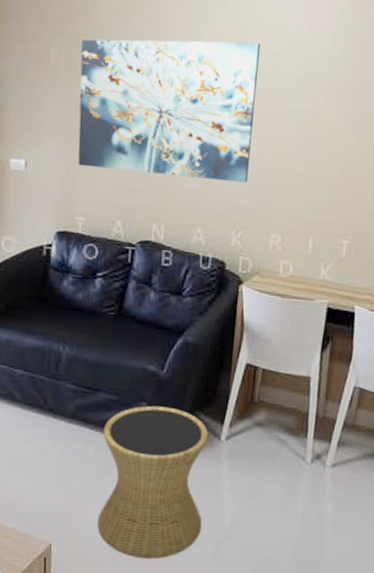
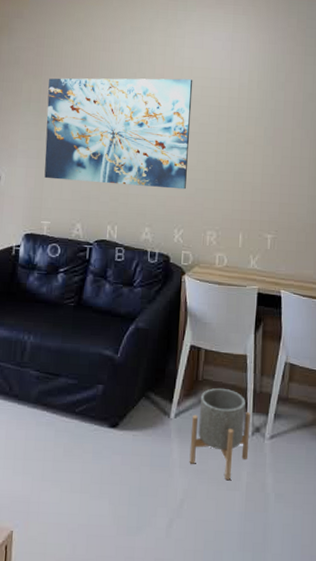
side table: present [97,405,209,559] -> none [57,388,159,541]
planter: none [240,411,311,507] -> present [189,388,251,481]

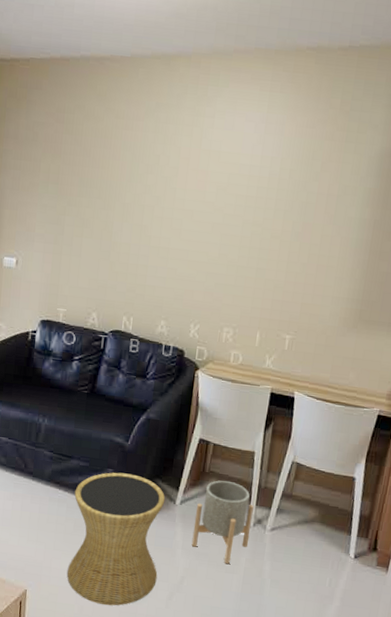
wall art: present [44,78,193,190] -> none [61,158,220,284]
side table: none [57,388,159,541] -> present [67,472,166,606]

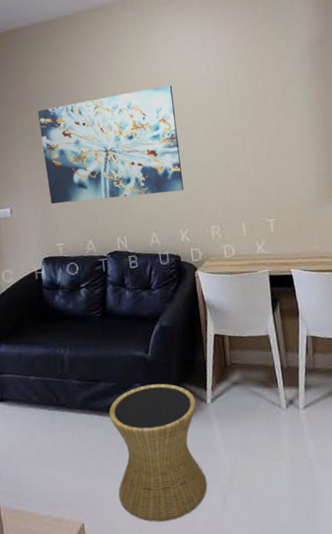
wall art: none [61,158,220,284] -> present [38,85,184,205]
planter: present [191,480,254,565] -> none [227,369,286,452]

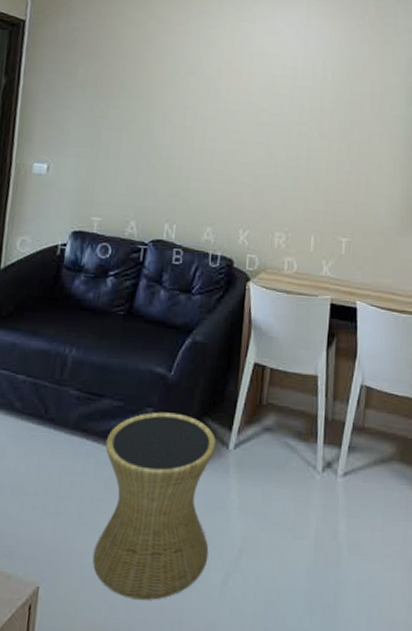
wall art: present [38,85,184,205] -> none [97,61,264,186]

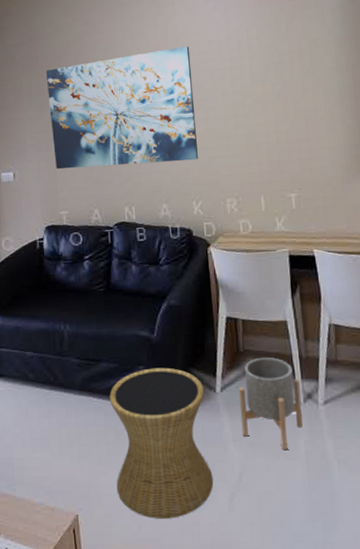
wall art: none [97,61,264,186] -> present [46,46,198,170]
planter: none [249,414,321,527] -> present [238,357,303,451]

